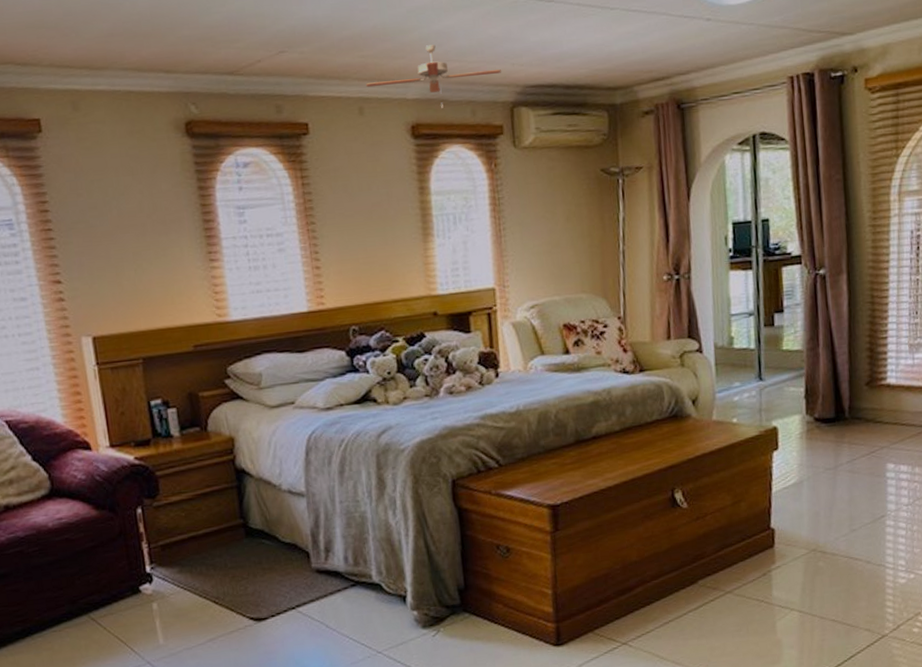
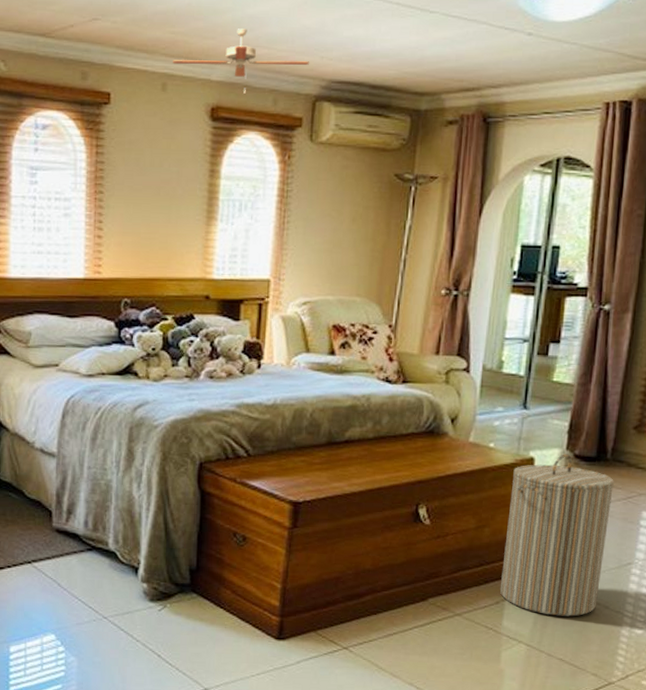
laundry hamper: none [759,418,859,579] -> present [499,454,615,617]

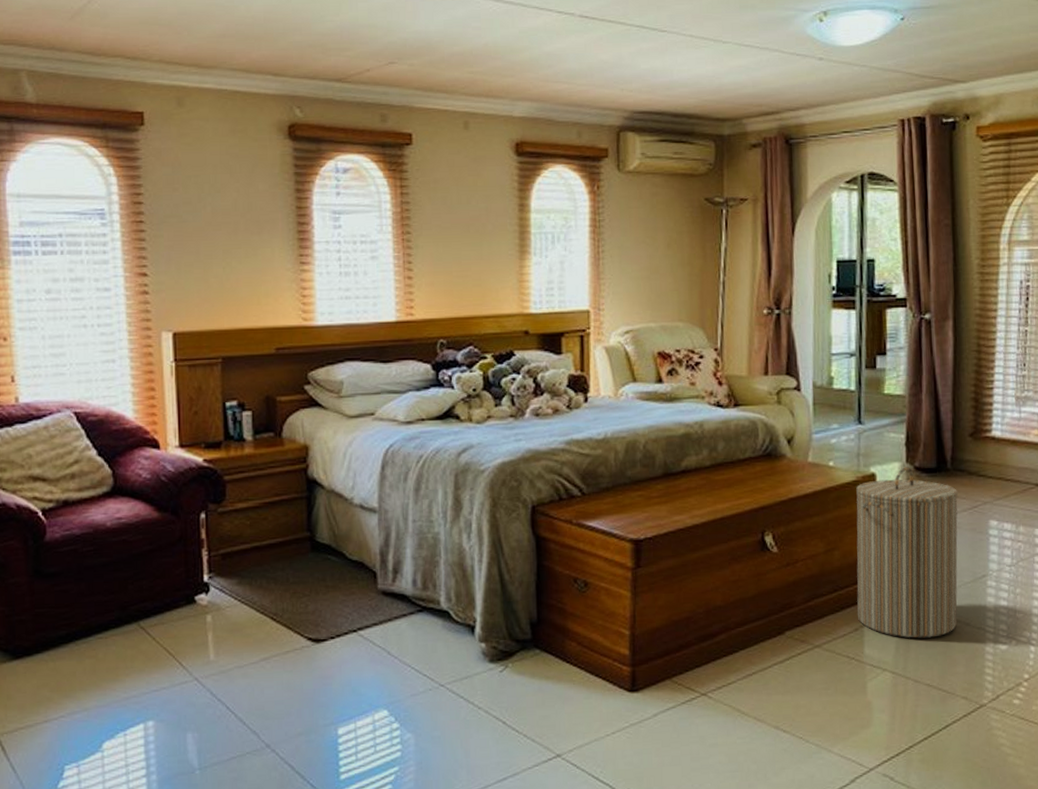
ceiling fan: present [173,29,309,95] -> none [473,65,610,129]

